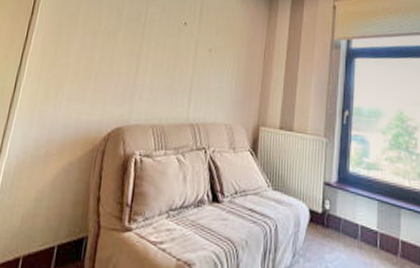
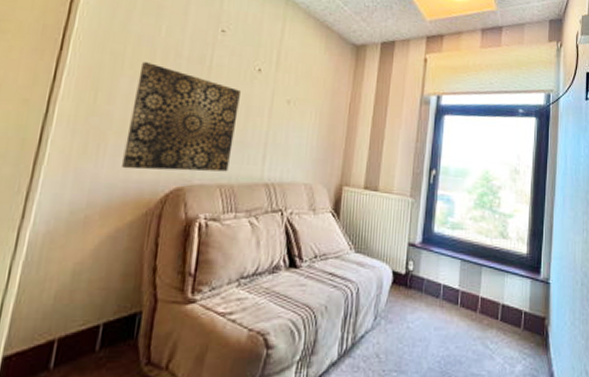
wall art: none [75,21,169,114] -> present [122,62,241,172]

